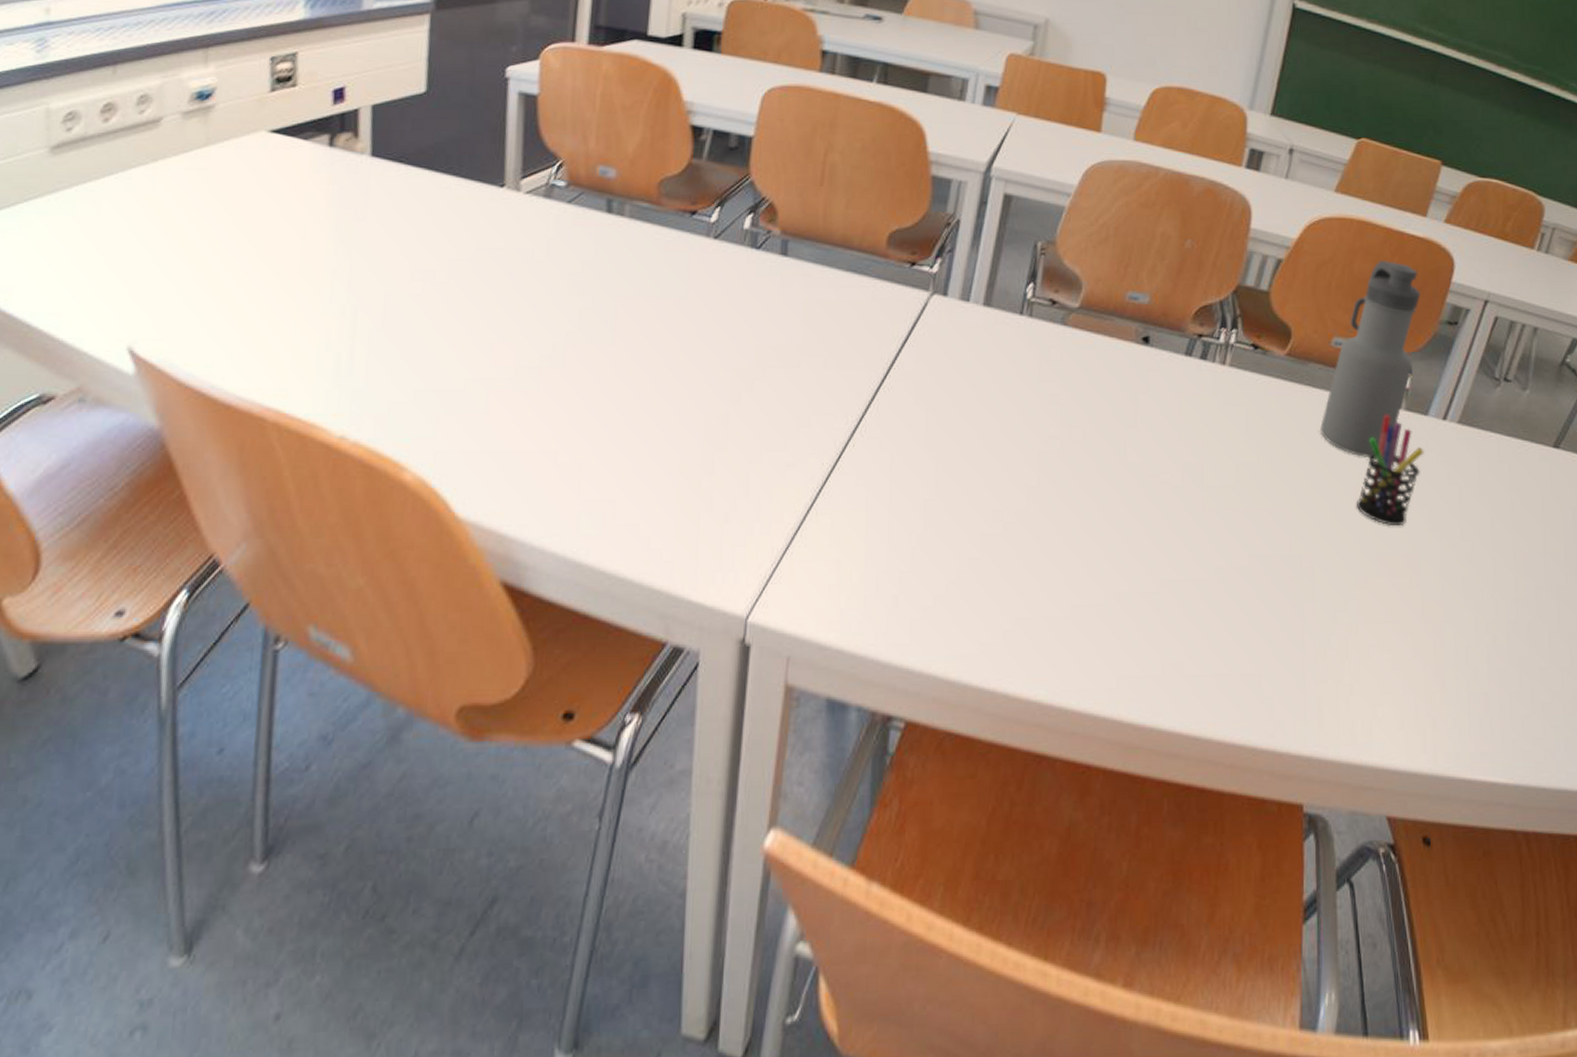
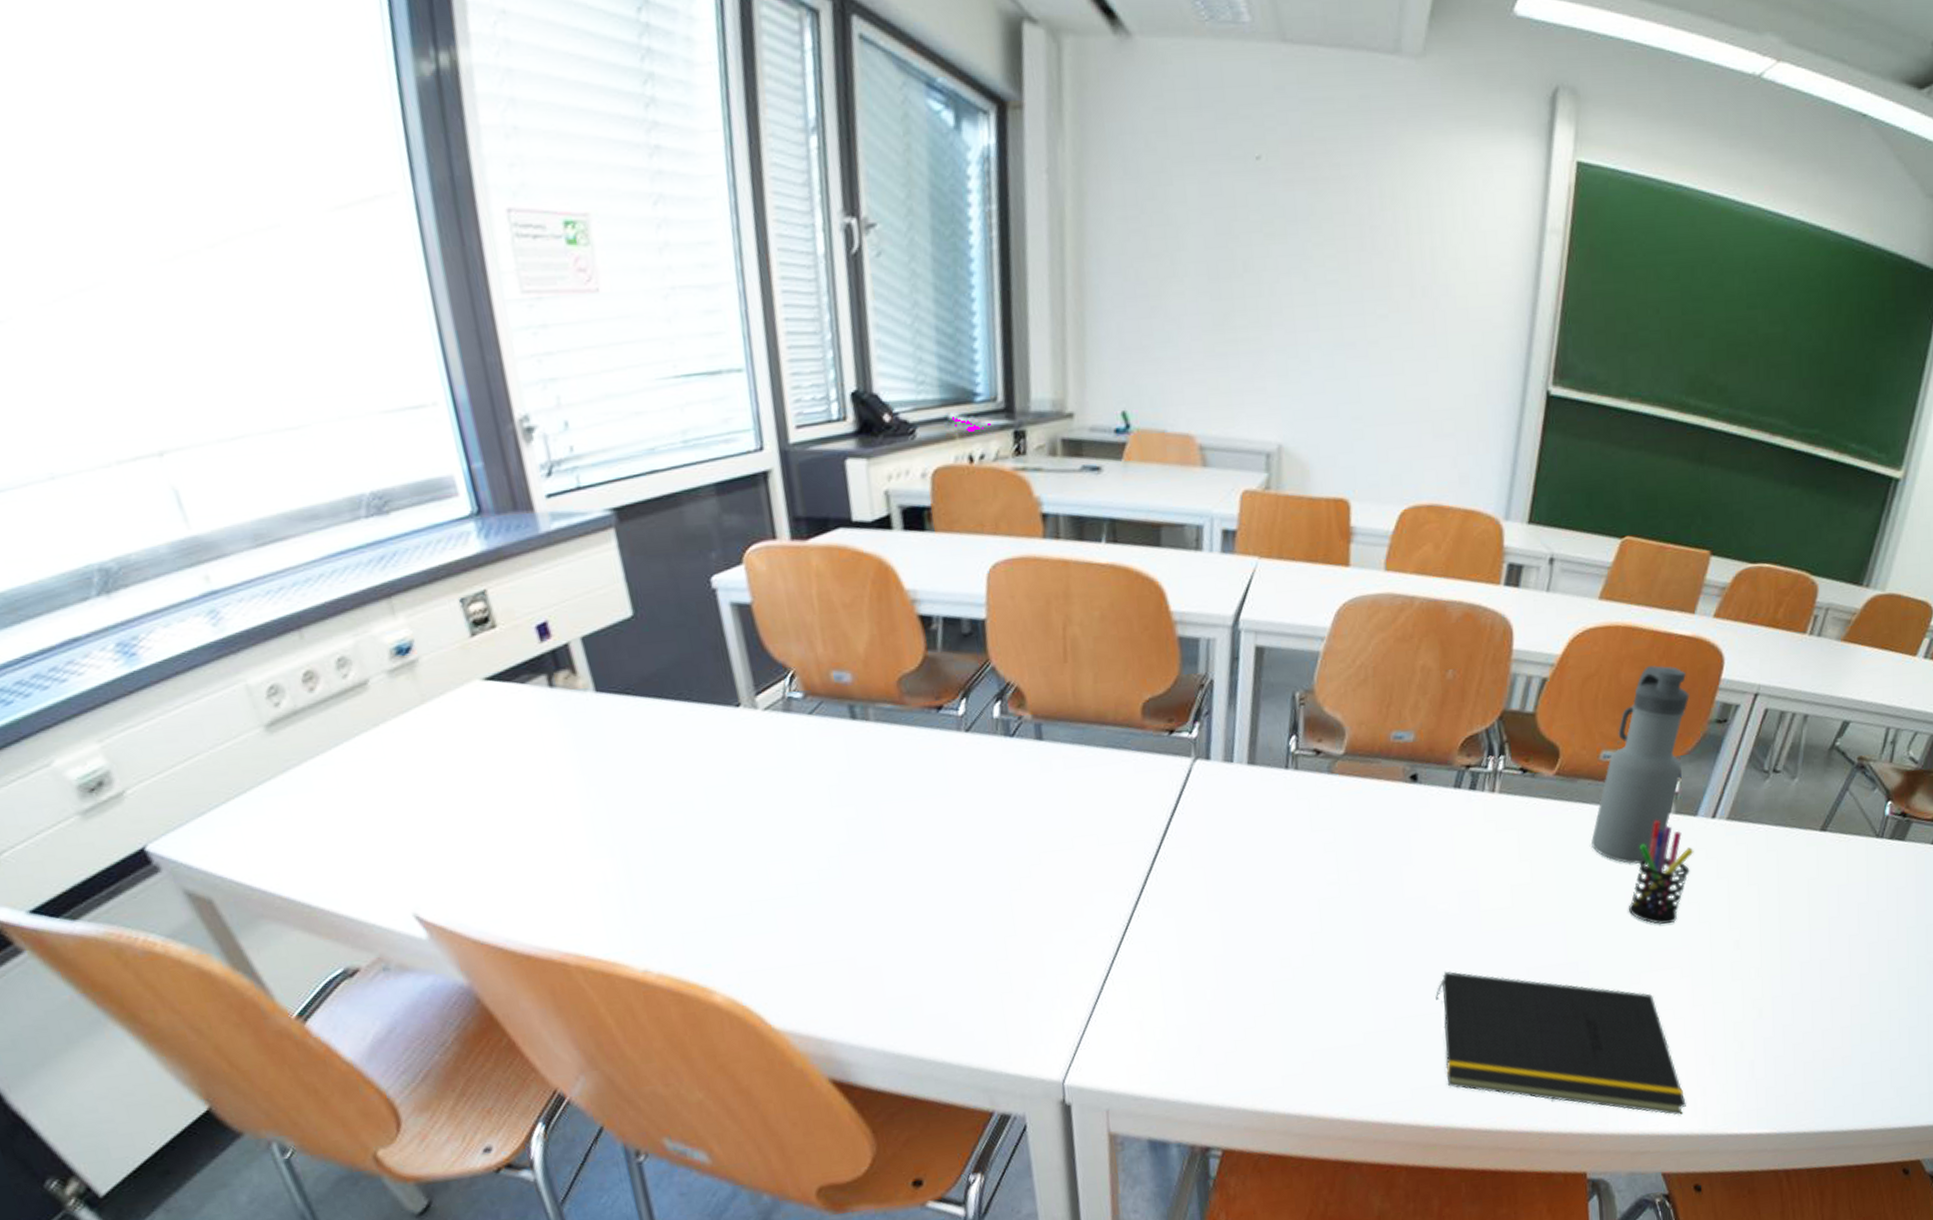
notepad: none [1151,547,1414,749] -> present [1436,971,1686,1116]

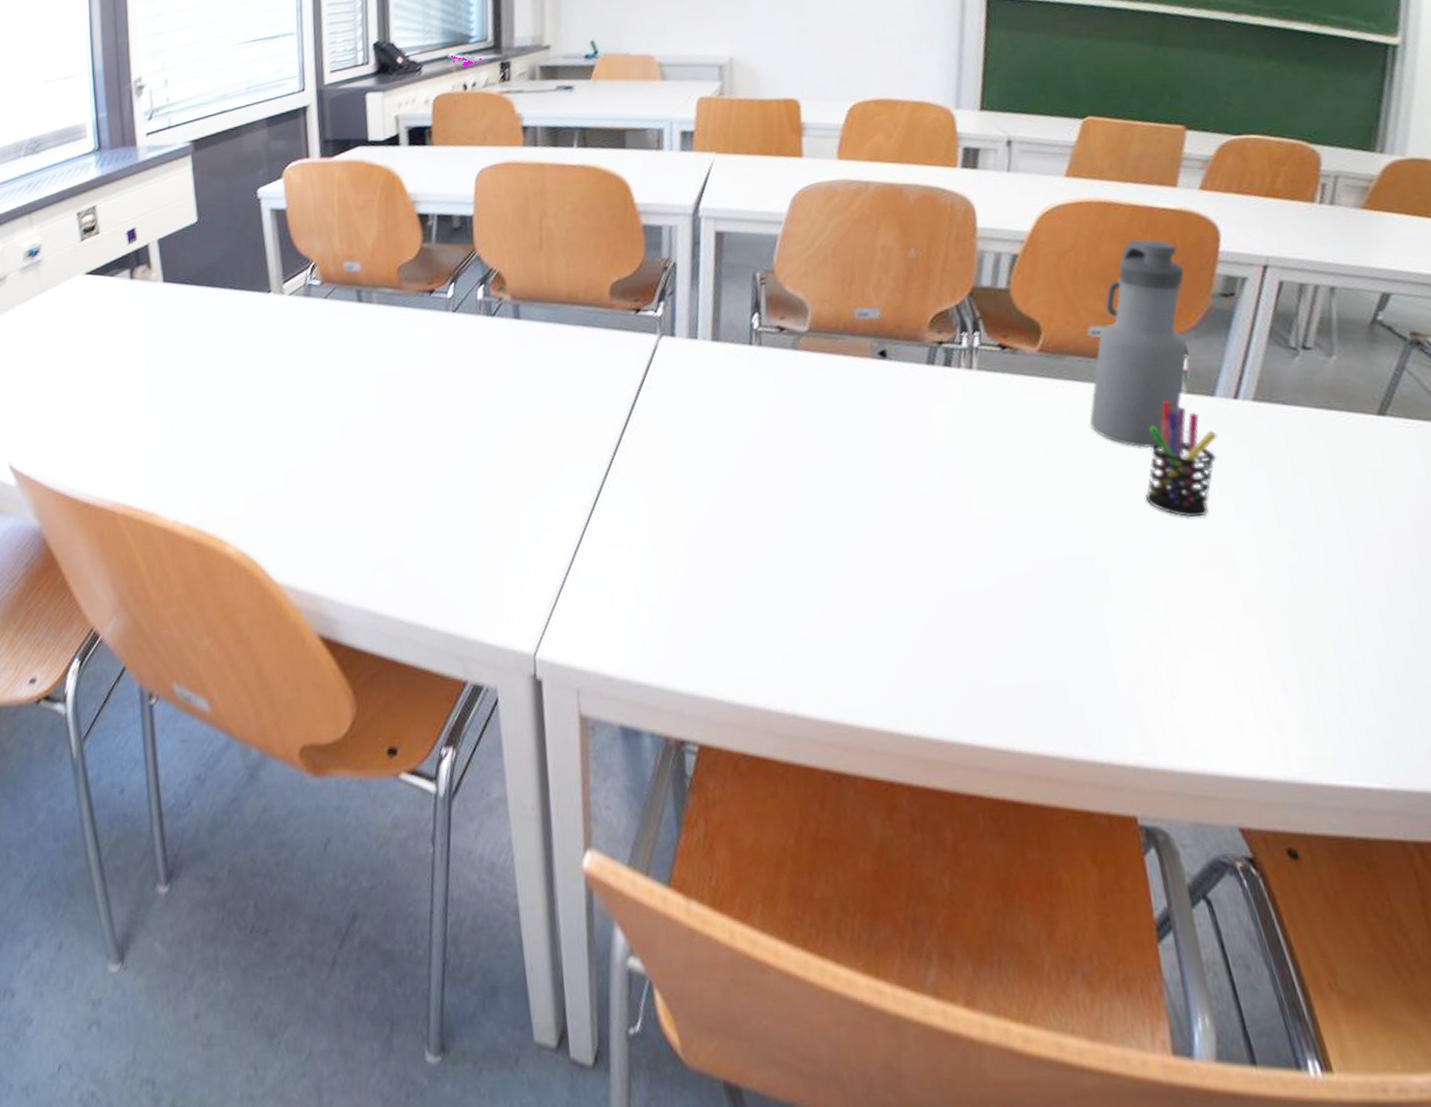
notepad: present [1436,971,1686,1116] -> none [926,559,1258,755]

